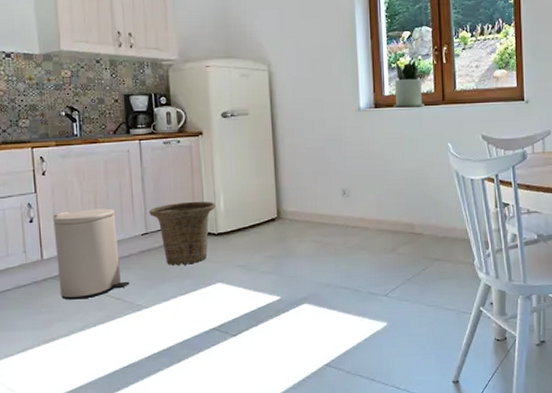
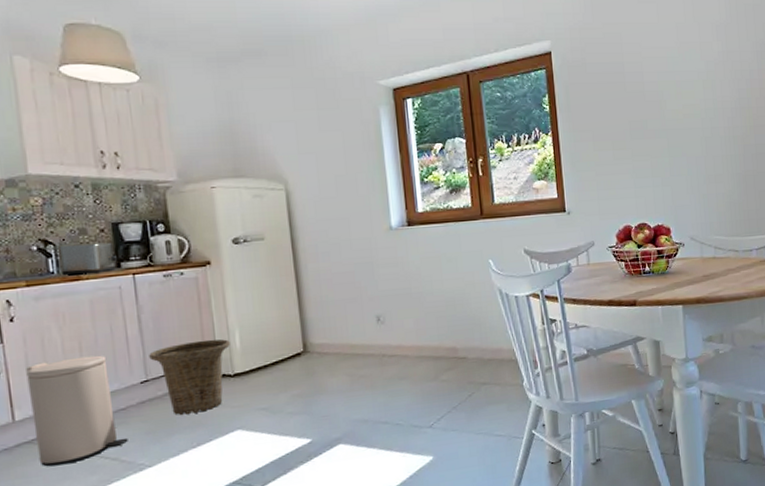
toaster: none [80,110,127,139] -> present [57,242,117,276]
planter: present [394,58,424,109] -> none [427,172,462,226]

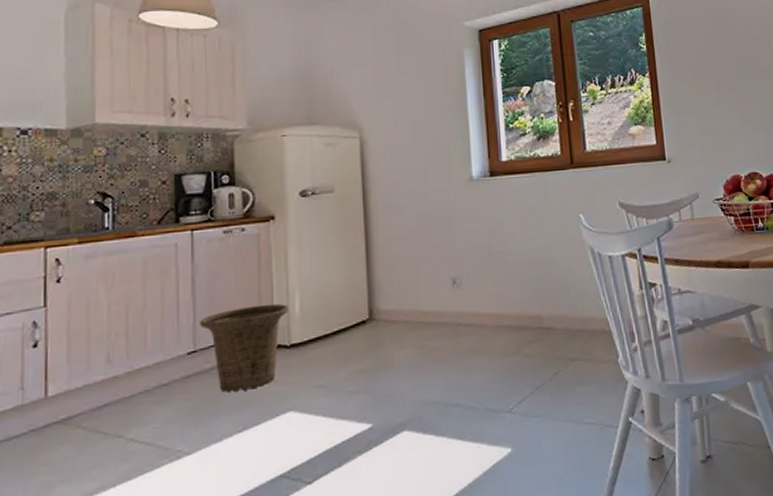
pedal bin: present [26,355,128,467] -> none [66,321,167,452]
toaster: present [57,242,117,276] -> none [115,195,176,232]

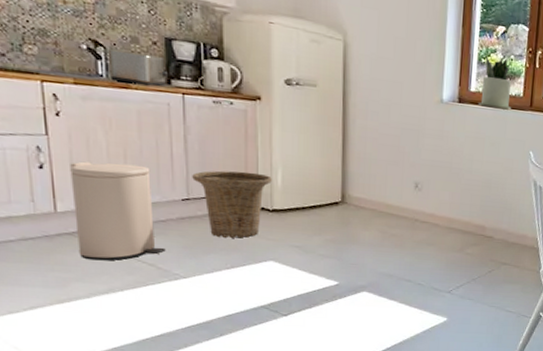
pedal bin: none [66,321,167,452] -> present [70,161,166,261]
toaster: none [115,195,176,232] -> present [107,49,167,87]
planter: none [513,117,550,176] -> present [479,55,511,111]

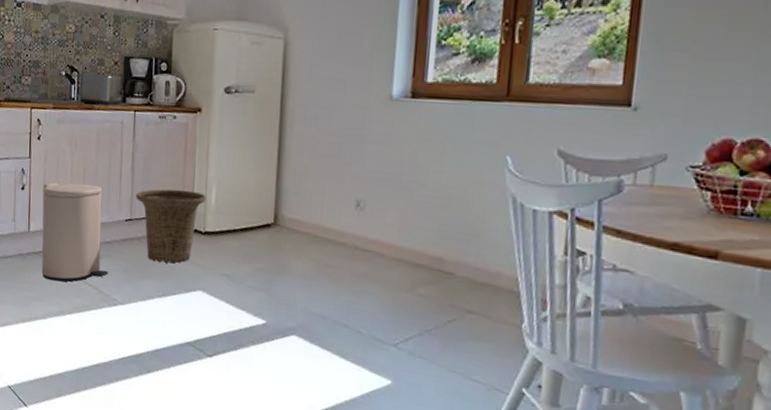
planter: present [479,55,511,111] -> none [437,34,481,104]

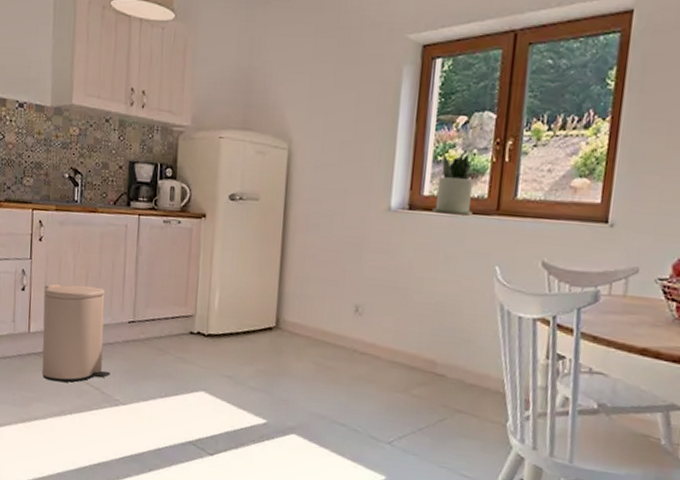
toaster: present [79,72,124,106] -> none [83,176,128,209]
basket: present [136,189,206,264] -> none [139,292,210,365]
planter: none [437,34,481,104] -> present [433,151,474,217]

